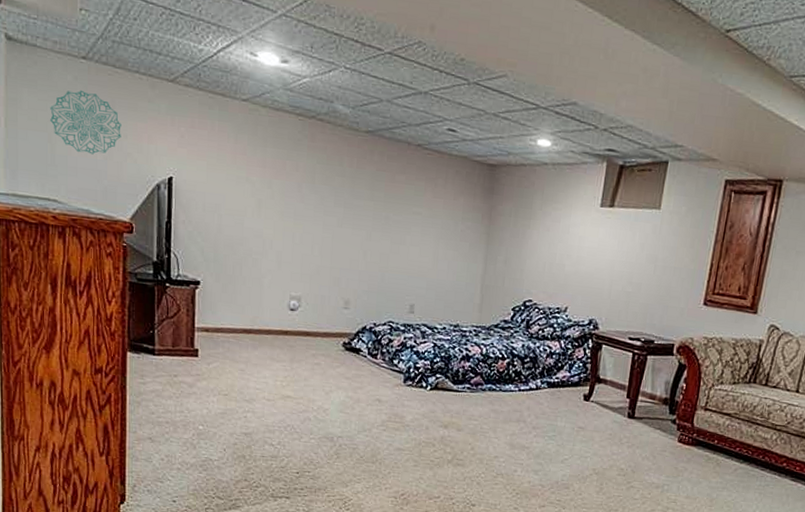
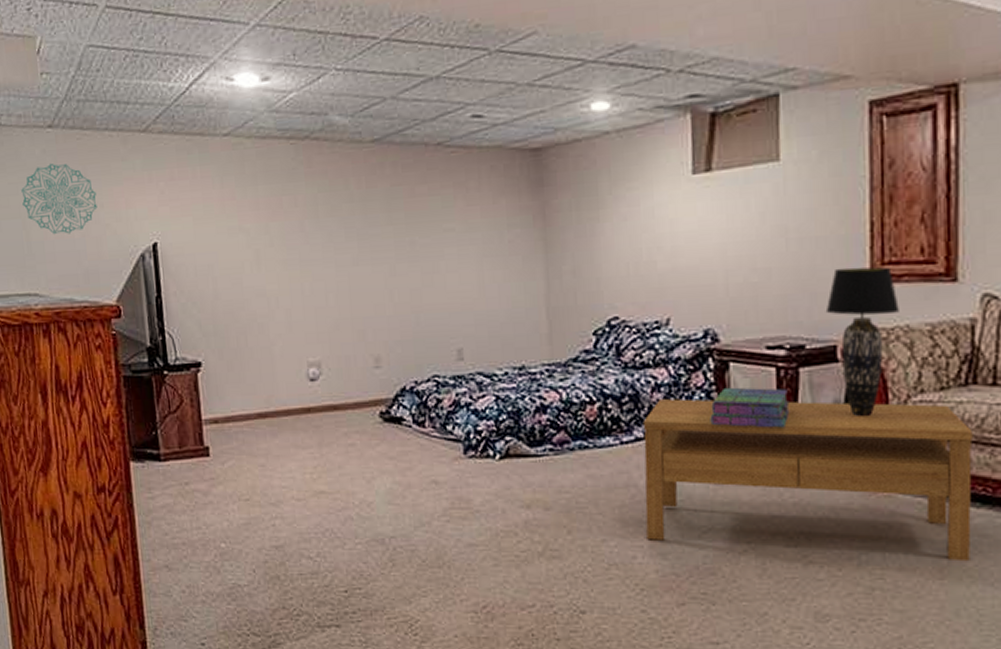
coffee table: none [526,363,747,497] -> present [643,399,973,562]
stack of books: none [583,361,638,395] -> present [710,387,790,428]
table lamp: none [671,291,719,396] -> present [825,267,899,417]

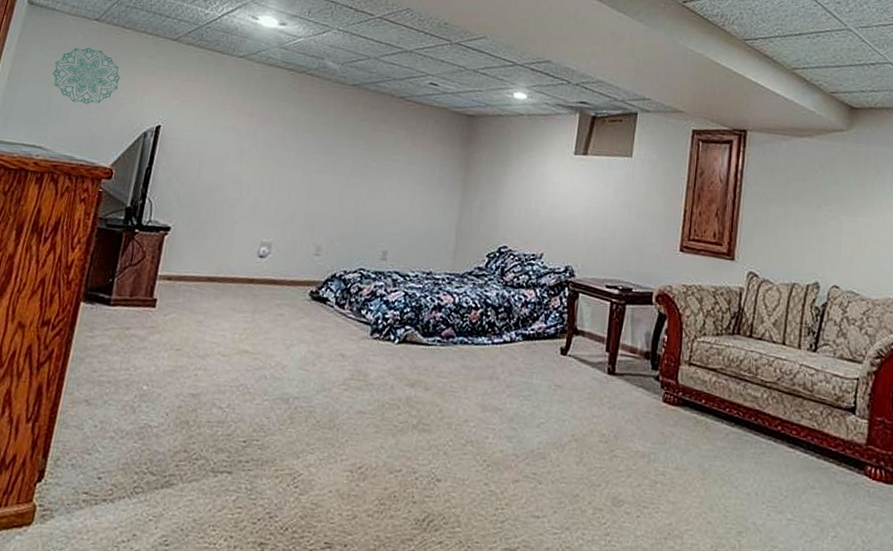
coffee table: present [643,399,973,562] -> none [499,313,734,468]
stack of books: present [710,387,790,428] -> none [559,311,617,348]
table lamp: present [825,267,899,417] -> none [648,237,696,349]

